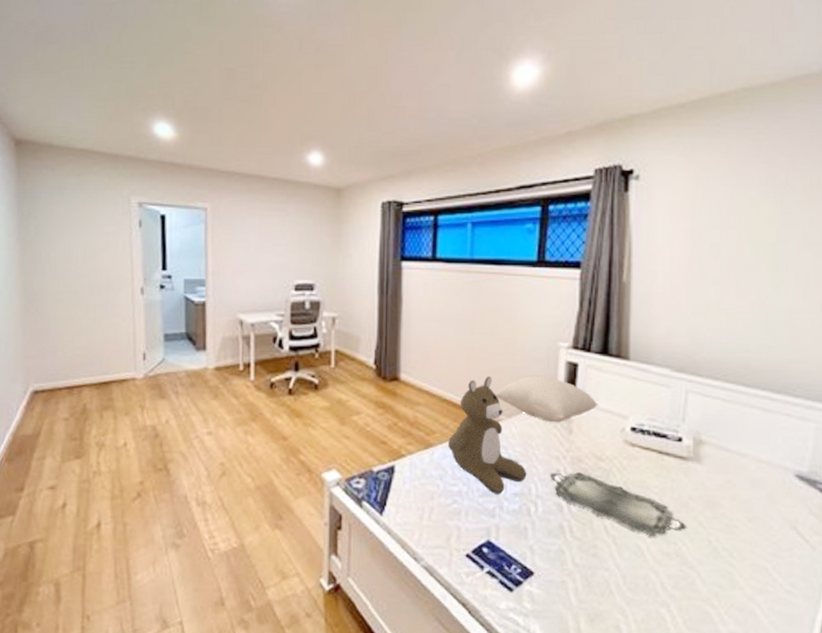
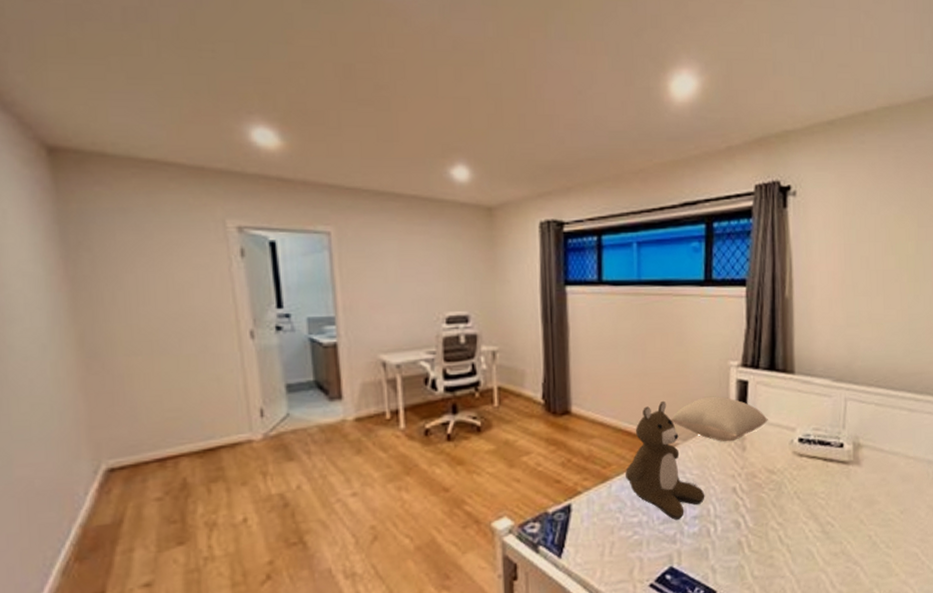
serving tray: present [549,472,687,537] -> none [726,488,851,540]

